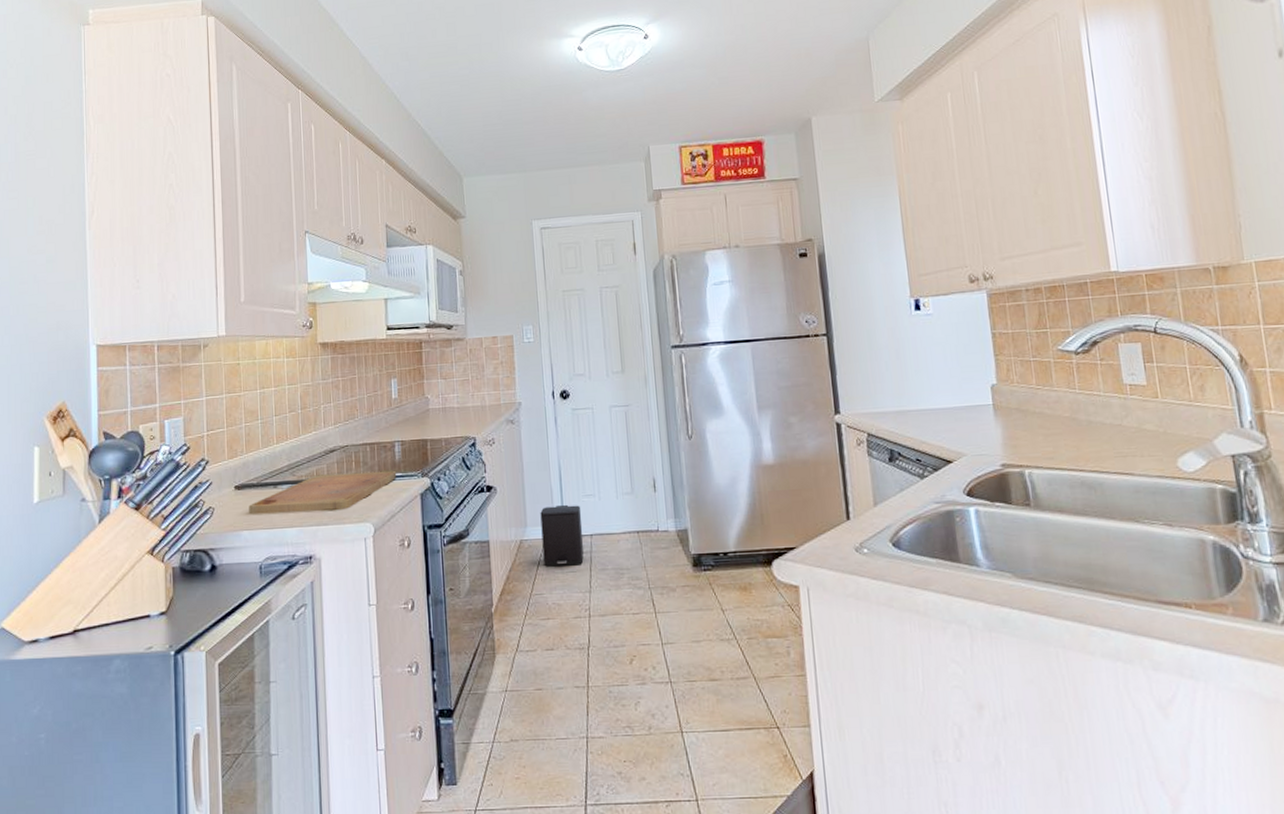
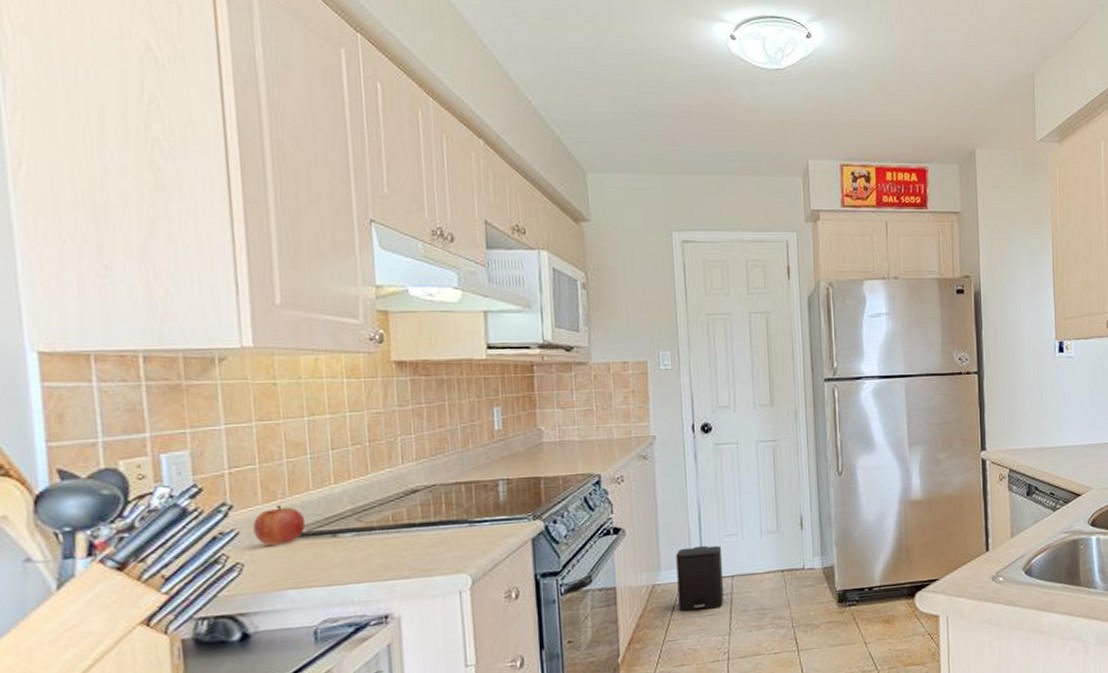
fruit: none [221,460,256,494] -> present [252,504,306,546]
cutting board: present [249,471,397,515] -> none [296,514,502,570]

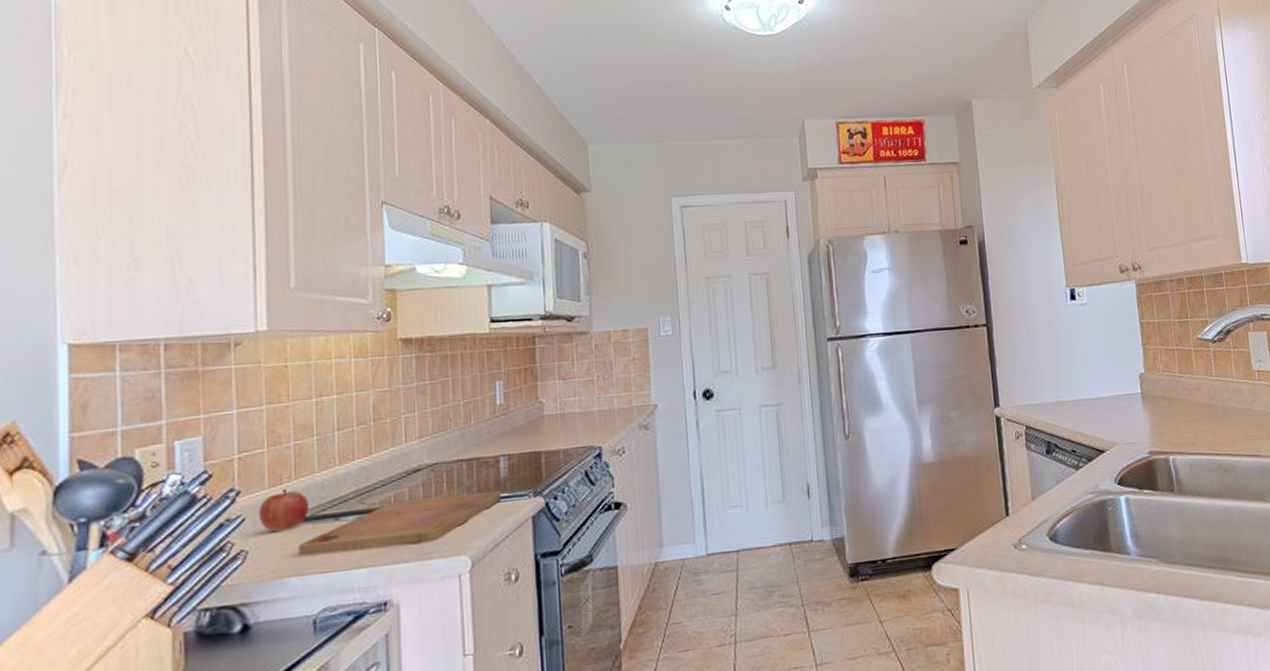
cutting board: none [296,514,502,570] -> present [298,491,502,556]
pedal bin: present [676,545,724,612] -> none [679,518,730,591]

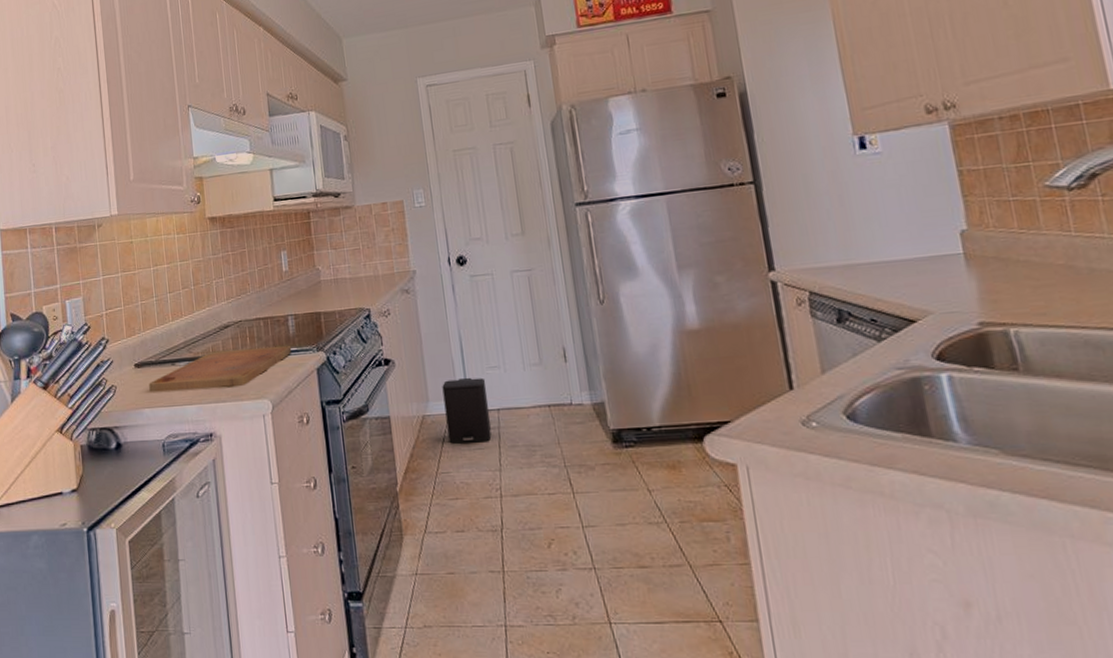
fruit: present [258,488,310,531] -> none [121,338,155,372]
pedal bin: none [679,518,730,591] -> present [442,377,492,444]

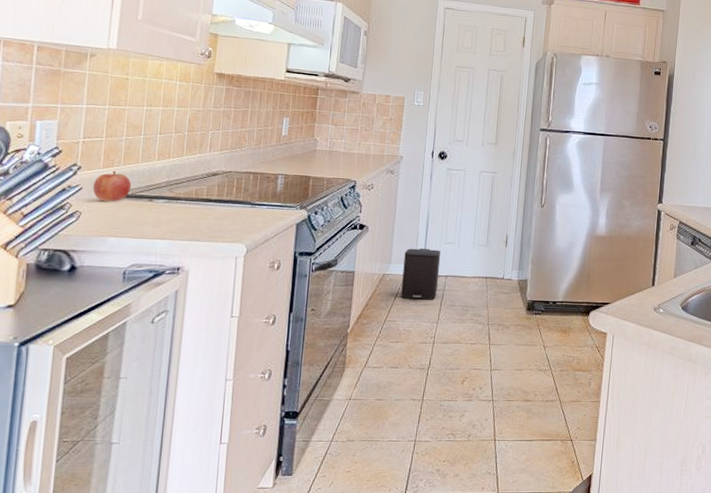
fruit: none [121,338,155,372] -> present [92,170,132,202]
cutting board: present [149,346,292,392] -> none [119,194,276,229]

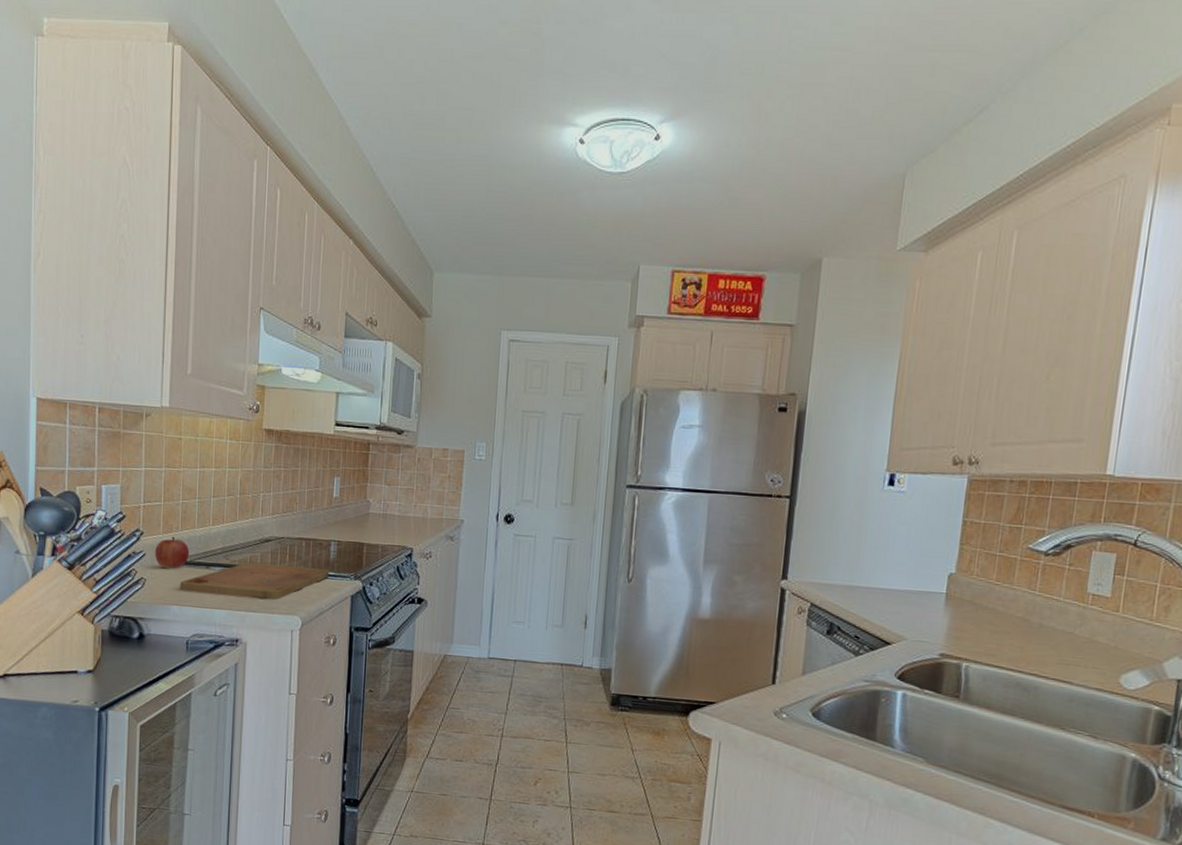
cutting board: none [119,194,276,229] -> present [180,562,330,600]
pedal bin: present [401,248,441,300] -> none [464,626,509,687]

